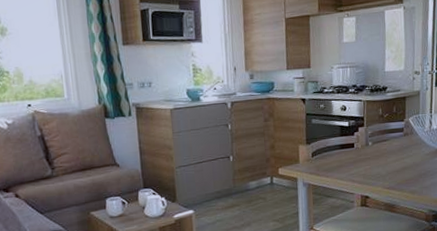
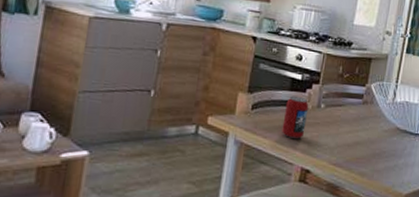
beverage can: none [339,139,359,174] -> present [282,95,309,139]

